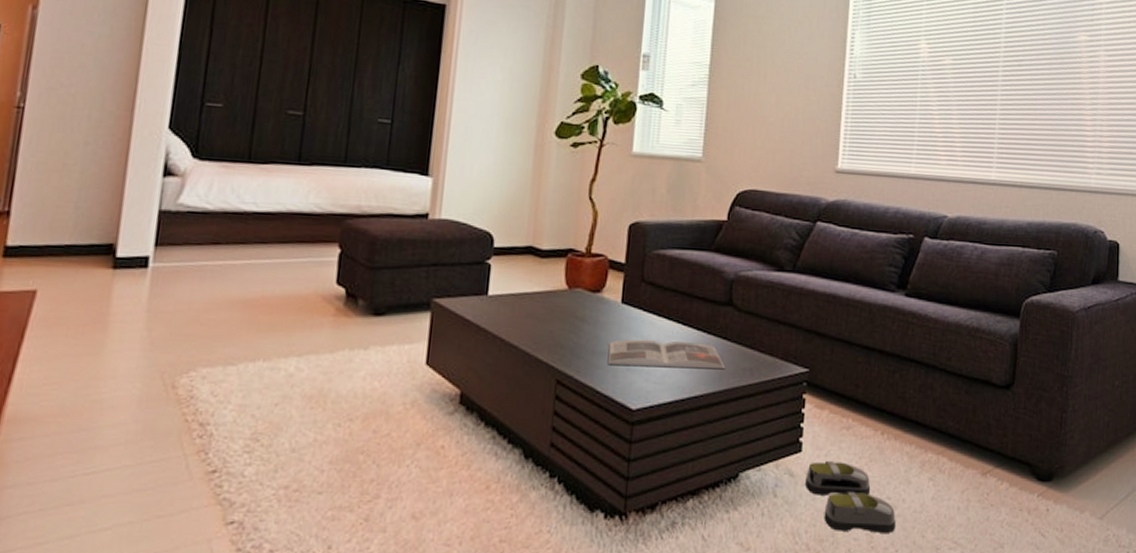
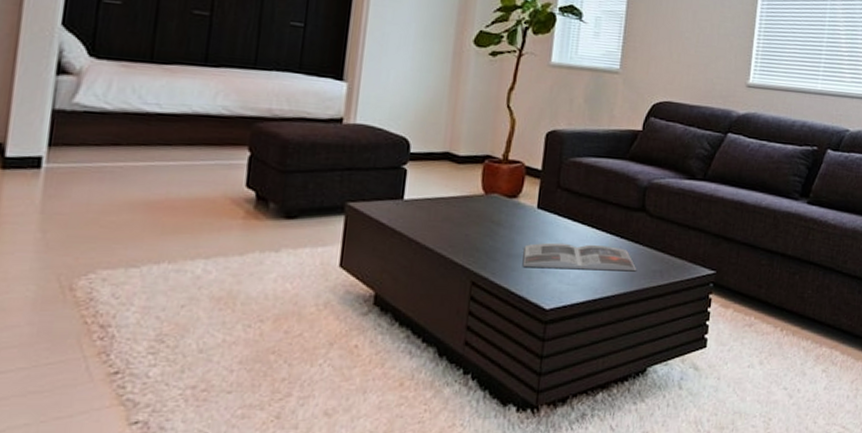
slippers: present [805,460,896,533] -> none [709,355,791,420]

